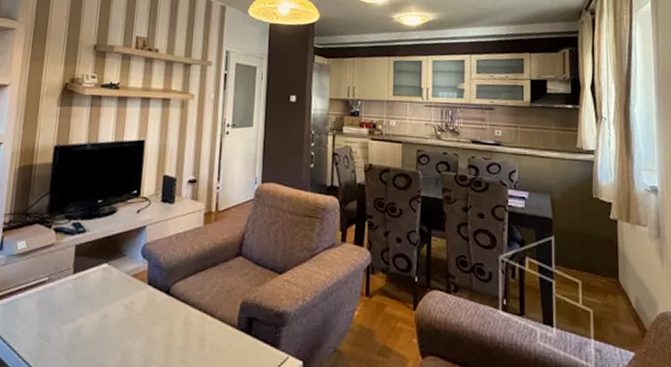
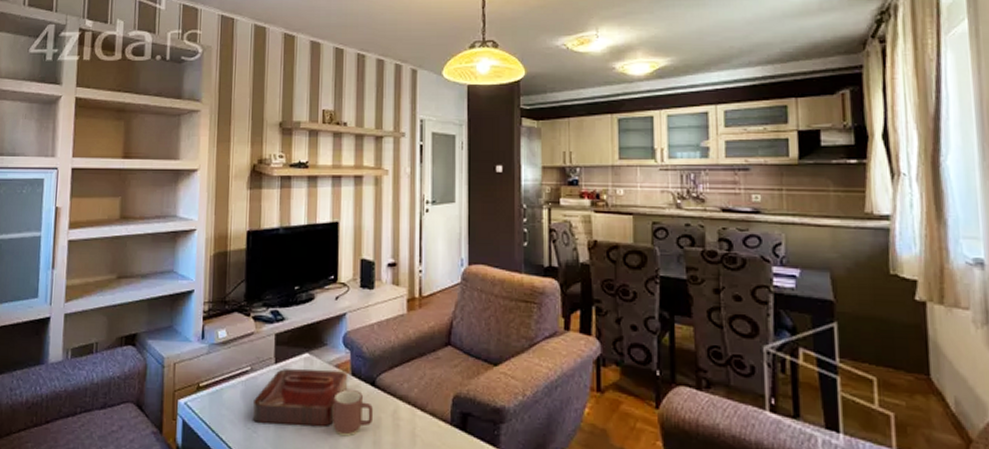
decorative tray: none [47,279,145,333] -> present [253,369,348,426]
mug: none [126,297,166,343] -> present [332,389,373,437]

